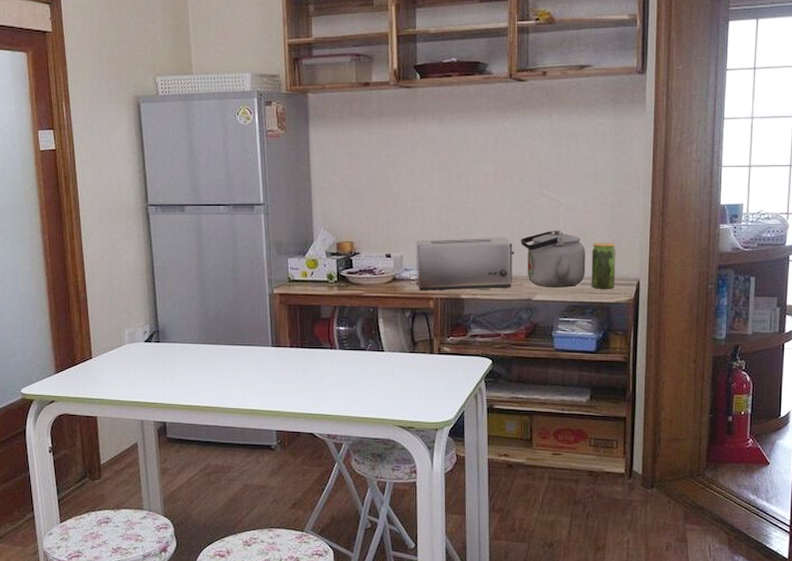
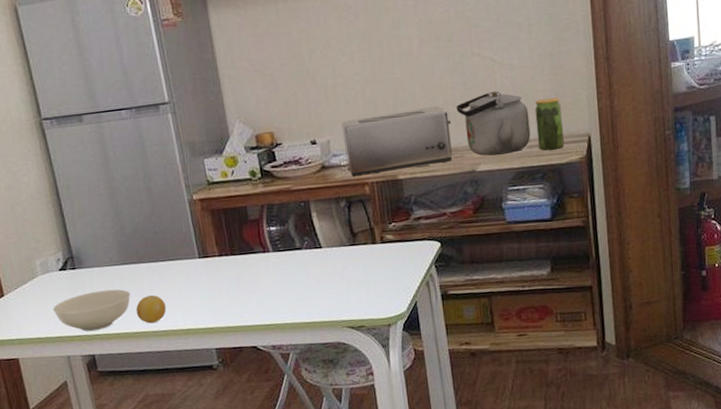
bowl: none [134,364,206,400] -> present [52,289,131,331]
fruit: none [208,374,236,400] -> present [135,294,166,324]

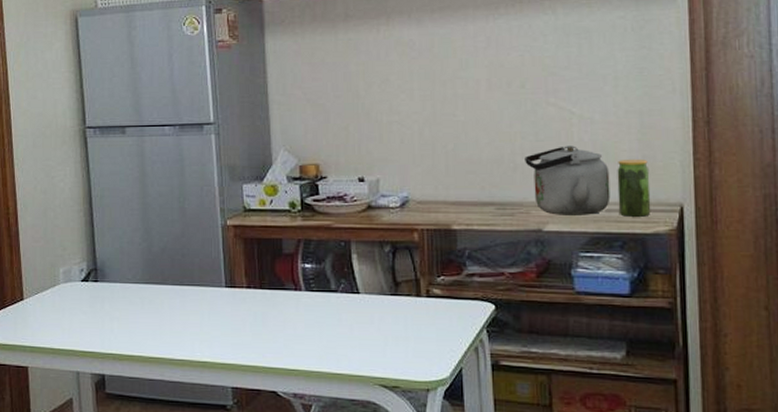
bowl: present [52,289,131,331] -> none [69,307,150,349]
fruit: present [135,294,166,324] -> none [153,319,185,350]
toaster: present [341,105,453,177] -> none [393,154,518,222]

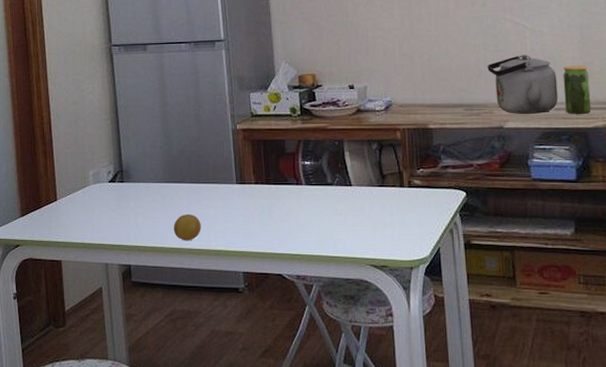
fruit: none [153,319,185,350] -> present [173,213,201,241]

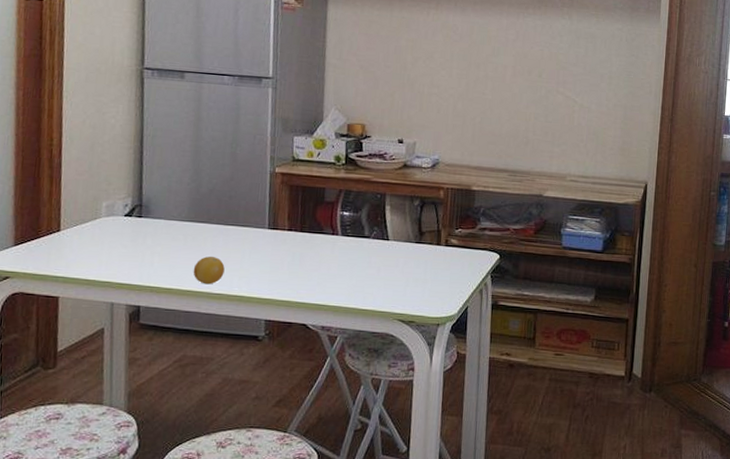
kettle: present [487,55,558,115] -> none [535,128,598,186]
jar: present [563,65,592,114] -> none [601,143,627,190]

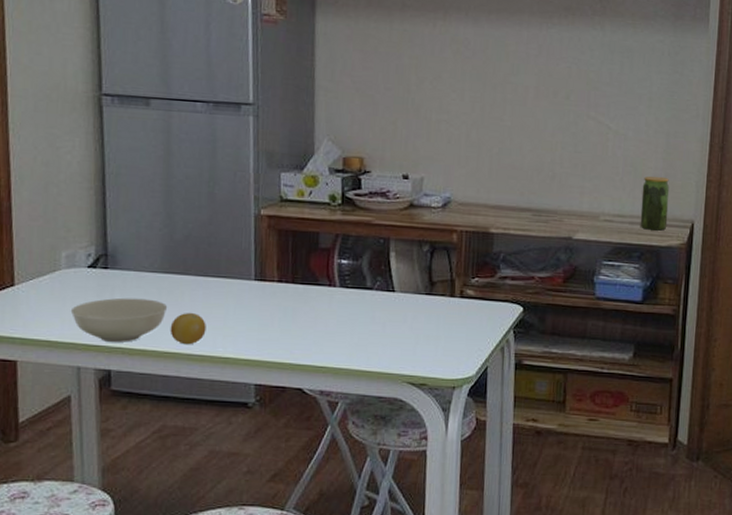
bowl: none [107,242,192,282] -> present [70,297,168,342]
jar: none [601,143,627,190] -> present [640,176,670,231]

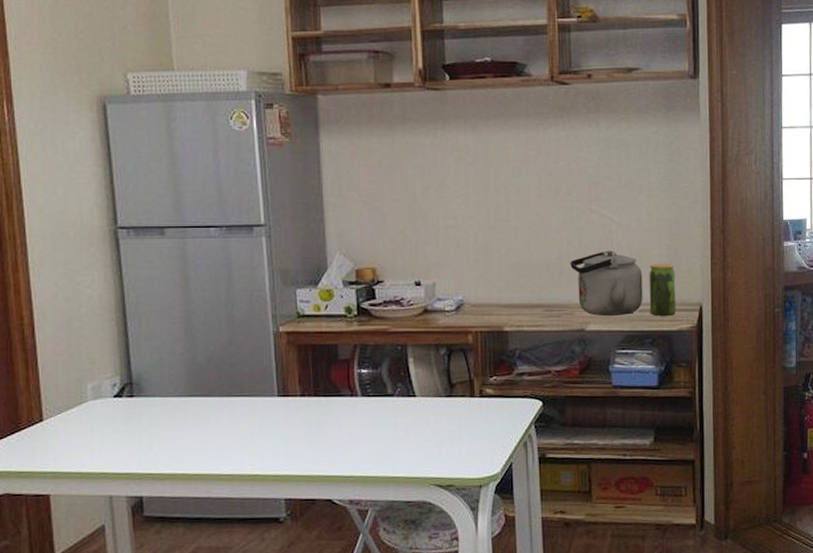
bowl: present [70,297,168,342] -> none [99,423,195,469]
fruit: present [170,312,206,345] -> none [198,433,233,466]
kettle: none [563,159,636,227] -> present [570,251,643,317]

